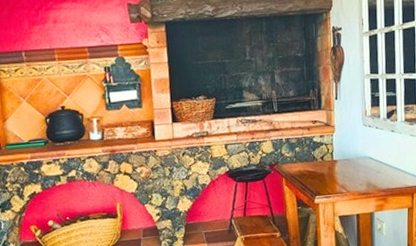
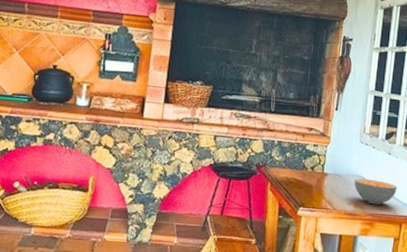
cereal bowl: none [363,157,405,181] -> present [354,178,397,205]

